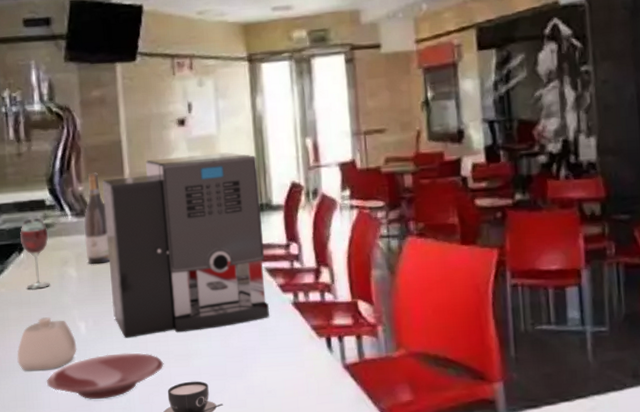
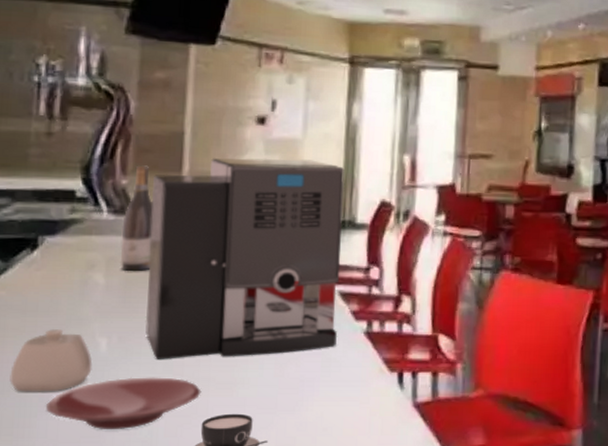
wineglass: present [20,218,50,290] -> none [36,211,74,296]

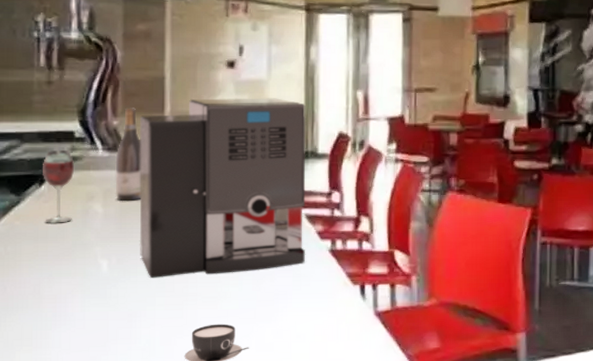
sugar bowl: present [9,329,93,392] -> none [27,253,96,308]
wineglass: none [36,211,74,296] -> present [43,151,75,224]
saucer: present [45,377,202,429] -> none [58,293,190,339]

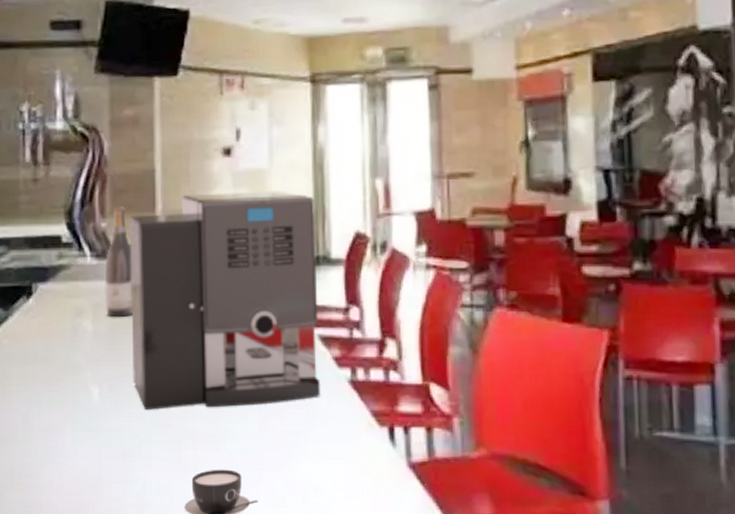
wineglass: present [43,151,75,224] -> none [30,258,63,344]

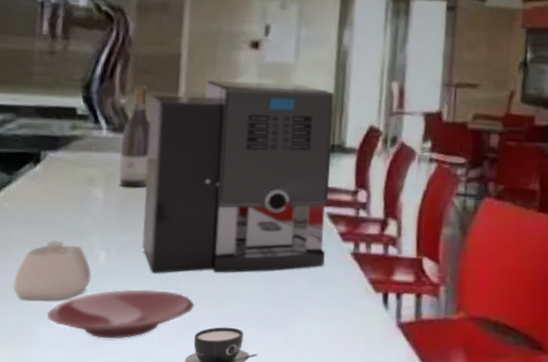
sugar bowl: none [16,378,87,442] -> present [13,241,92,301]
saucer: none [48,428,189,482] -> present [46,289,195,338]

